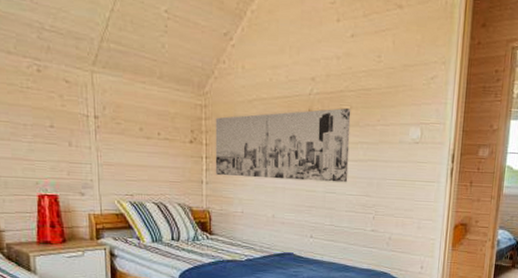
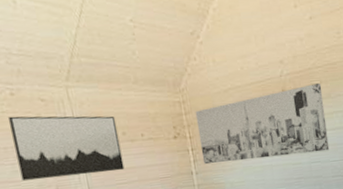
wall art: none [31,93,136,167] -> present [7,116,125,180]

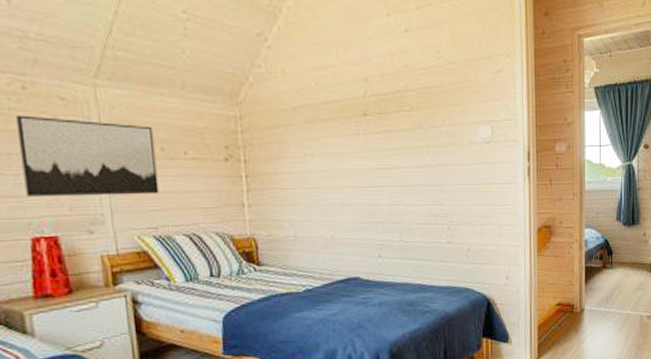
wall art: present [195,83,330,165] -> none [254,110,416,196]

